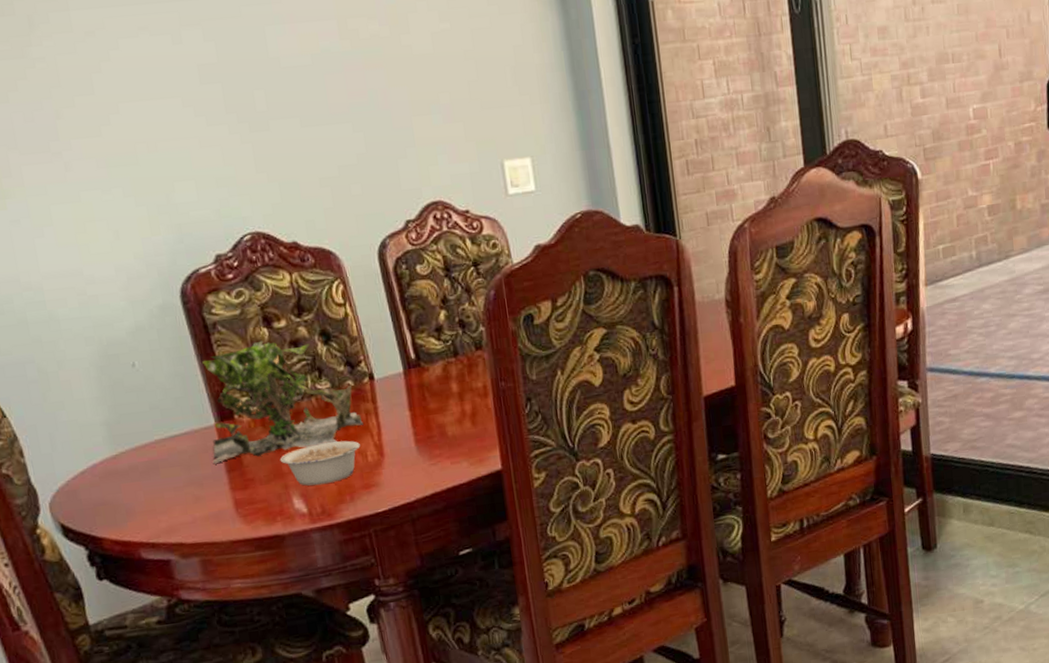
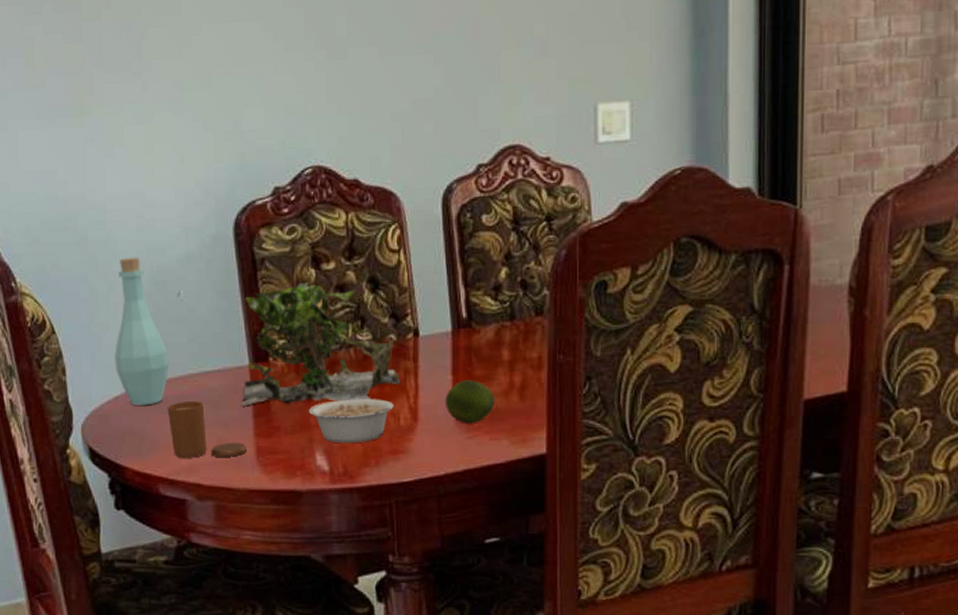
bottle: none [66,333,134,478] -> present [115,257,170,406]
candle: none [137,465,225,521] -> present [167,400,247,458]
fruit: none [405,413,451,453] -> present [444,380,495,424]

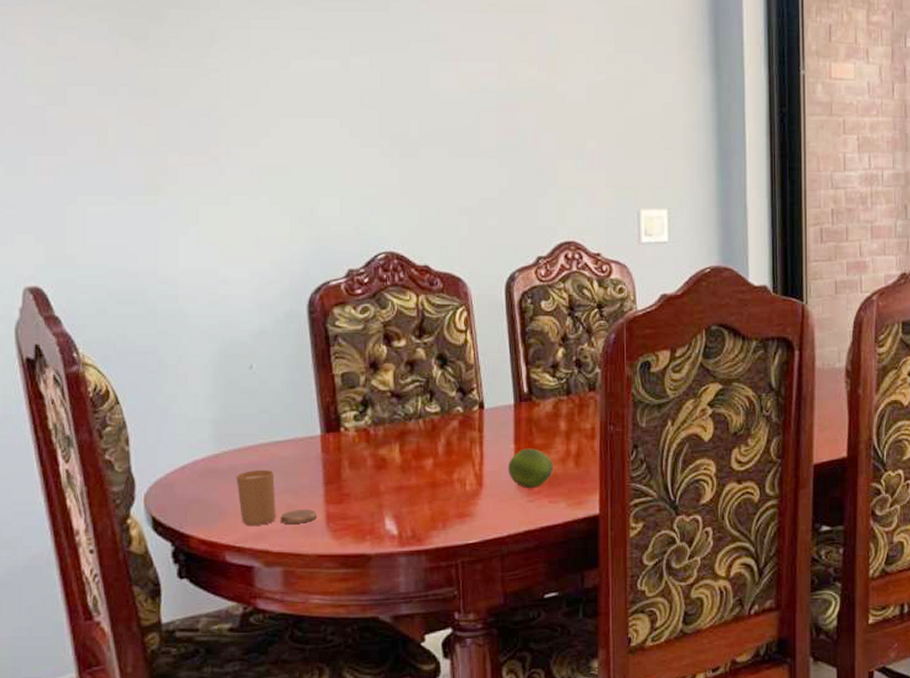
bottle: present [115,257,170,406] -> none [182,331,240,475]
plant: present [241,282,400,406] -> none [312,357,466,474]
legume: present [308,399,394,444] -> none [378,466,460,509]

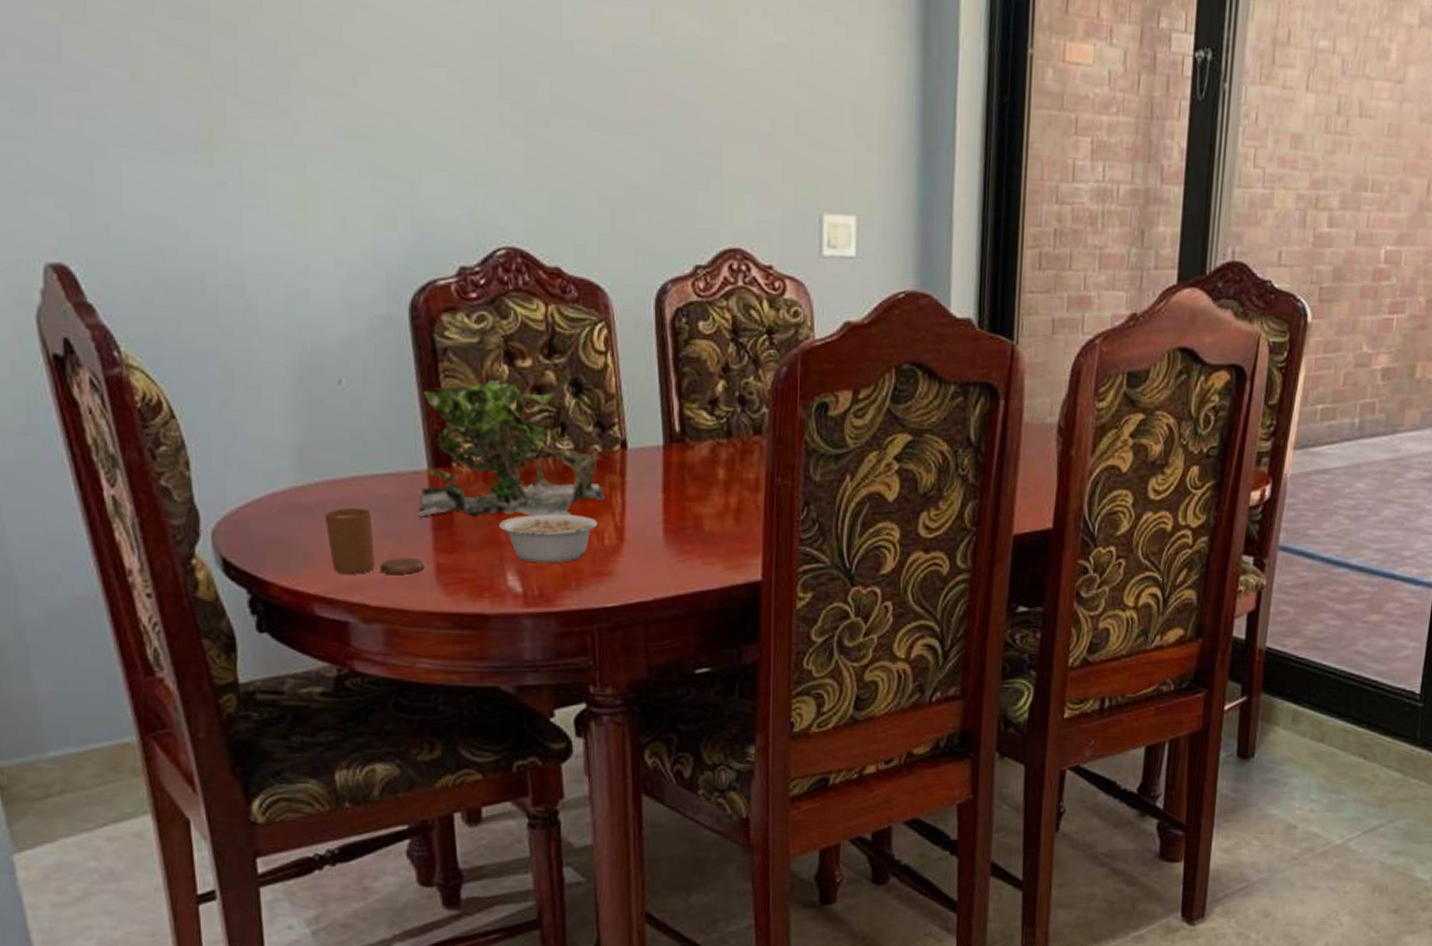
plant: none [312,357,466,474] -> present [417,379,605,517]
legume: none [378,466,460,509] -> present [498,514,598,564]
fruit: present [507,448,553,489] -> none [654,499,708,547]

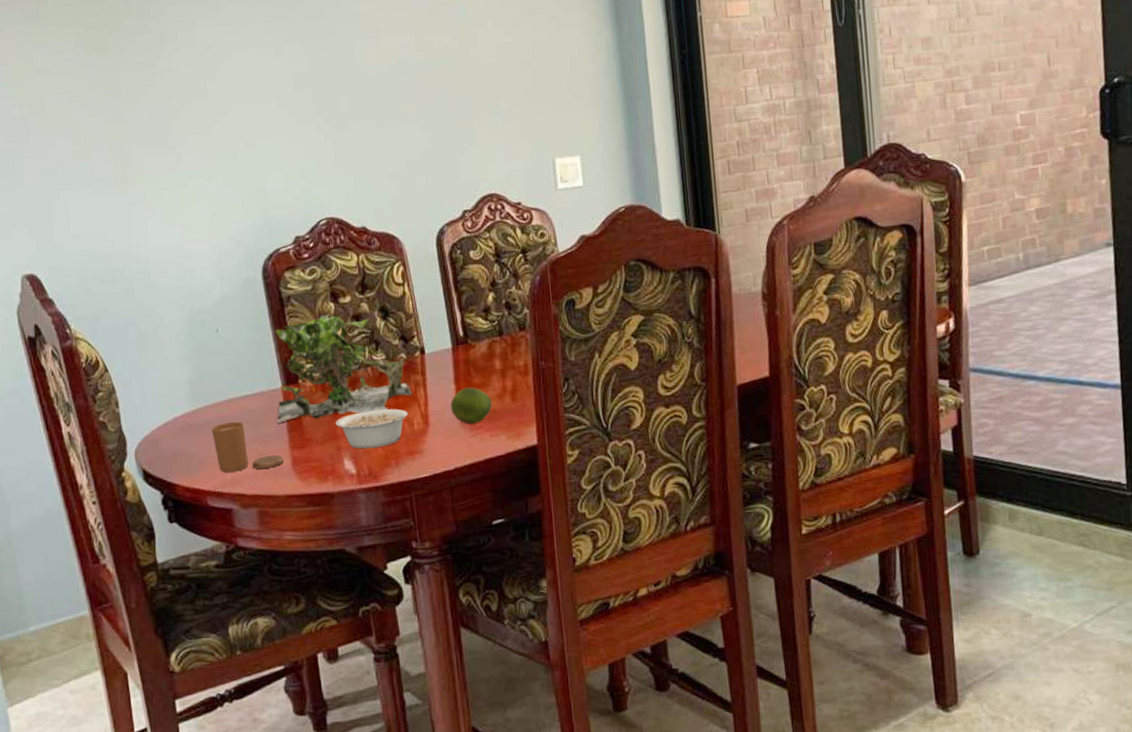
fruit: none [654,499,708,547] -> present [450,387,492,425]

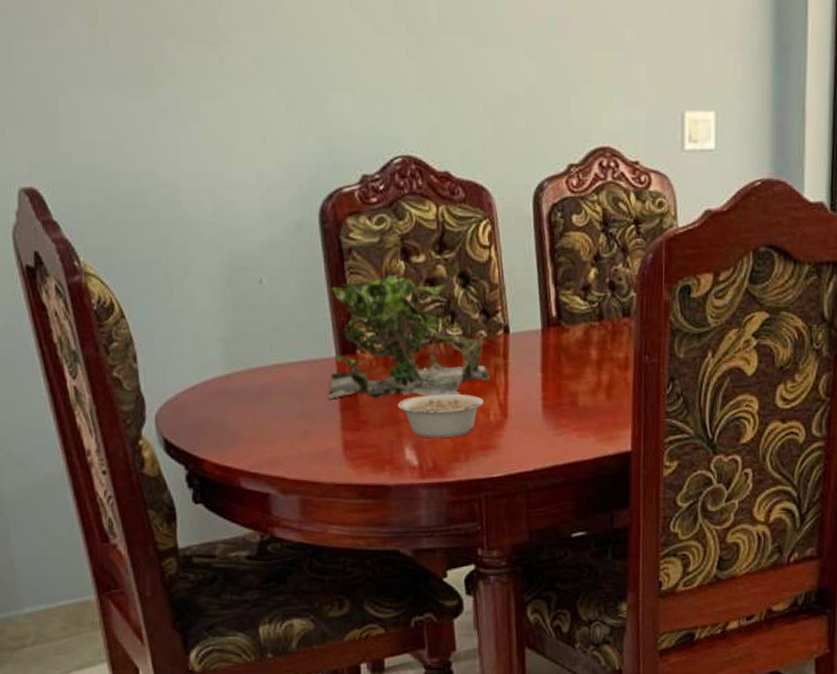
candle: present [211,421,284,472] -> none [248,392,333,451]
fruit: present [450,387,492,425] -> none [534,378,583,422]

